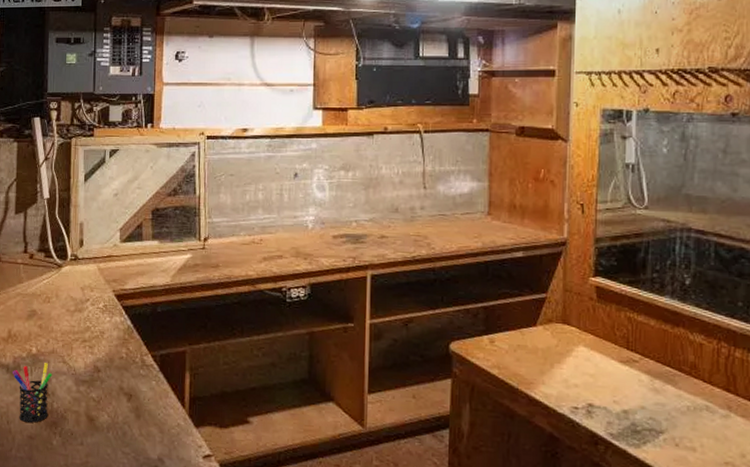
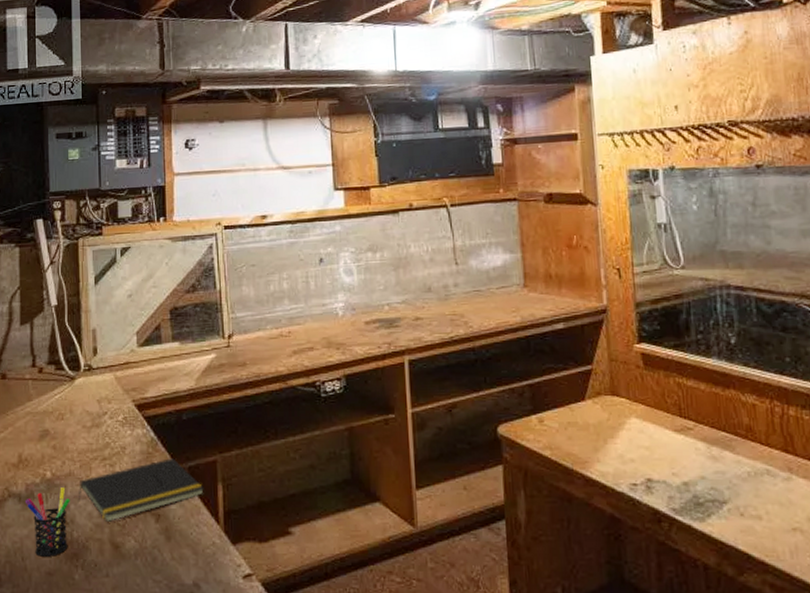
notepad: none [59,345,173,397] -> present [78,458,204,522]

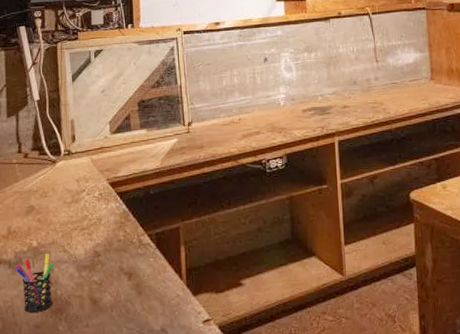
notepad: present [78,458,204,522] -> none [60,226,169,281]

